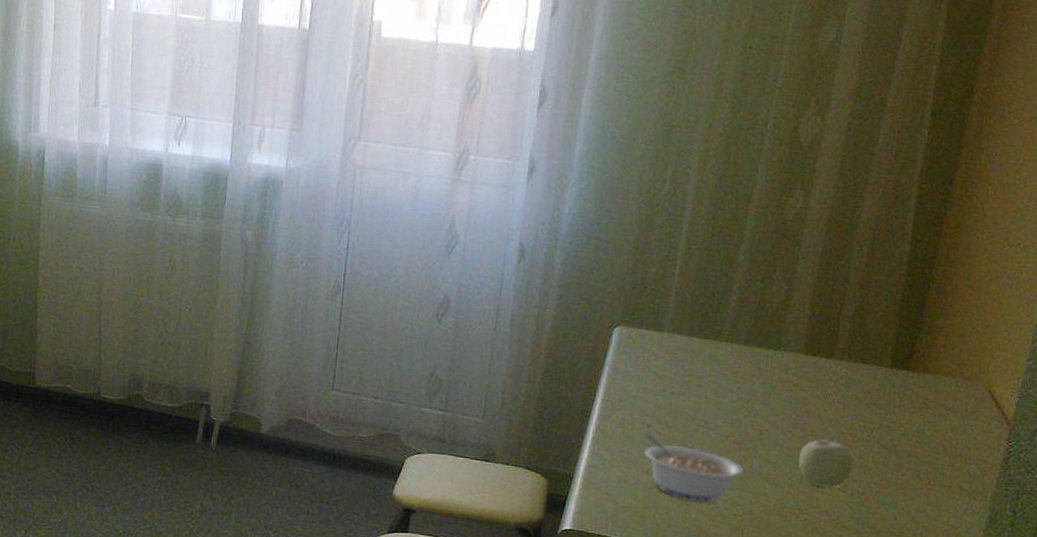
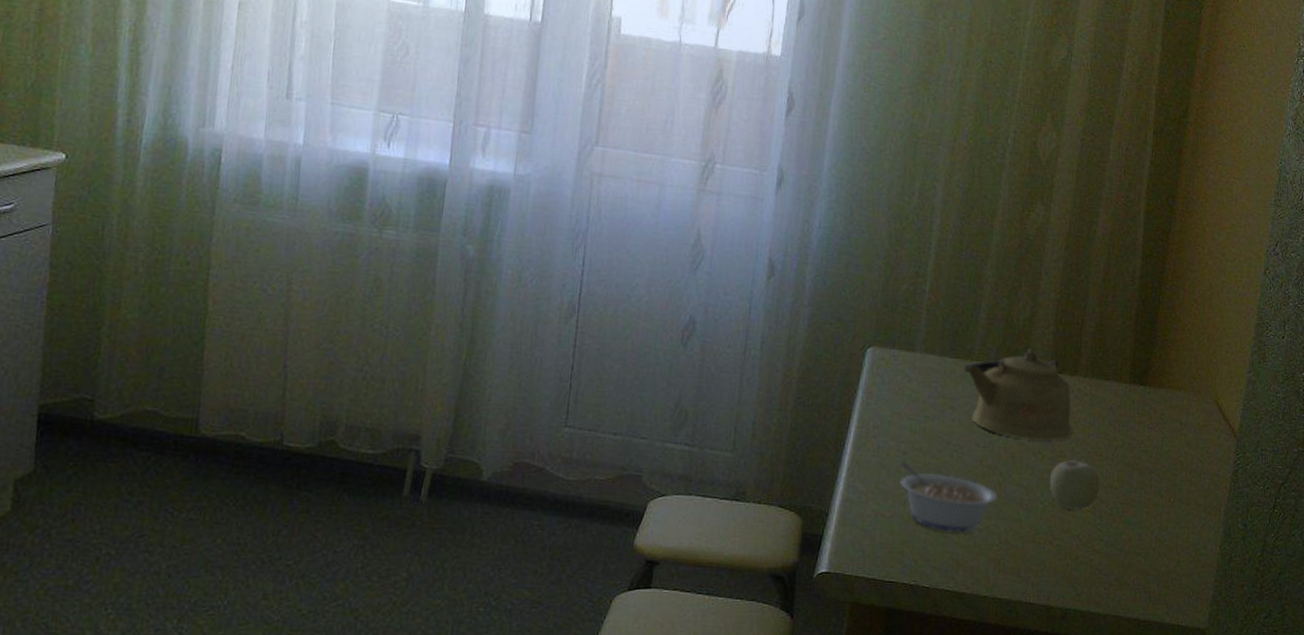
kettle: none [712,331,825,421] -> present [963,349,1072,441]

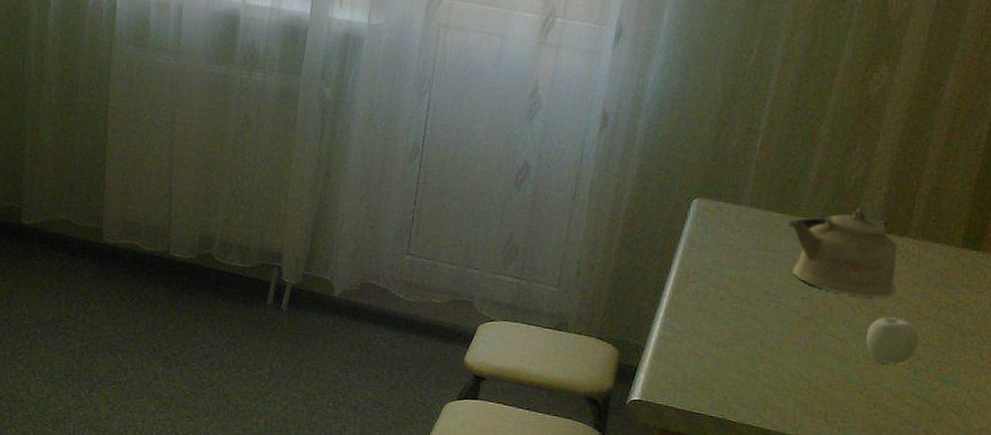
legume: present [900,462,998,533] -> none [715,307,812,376]

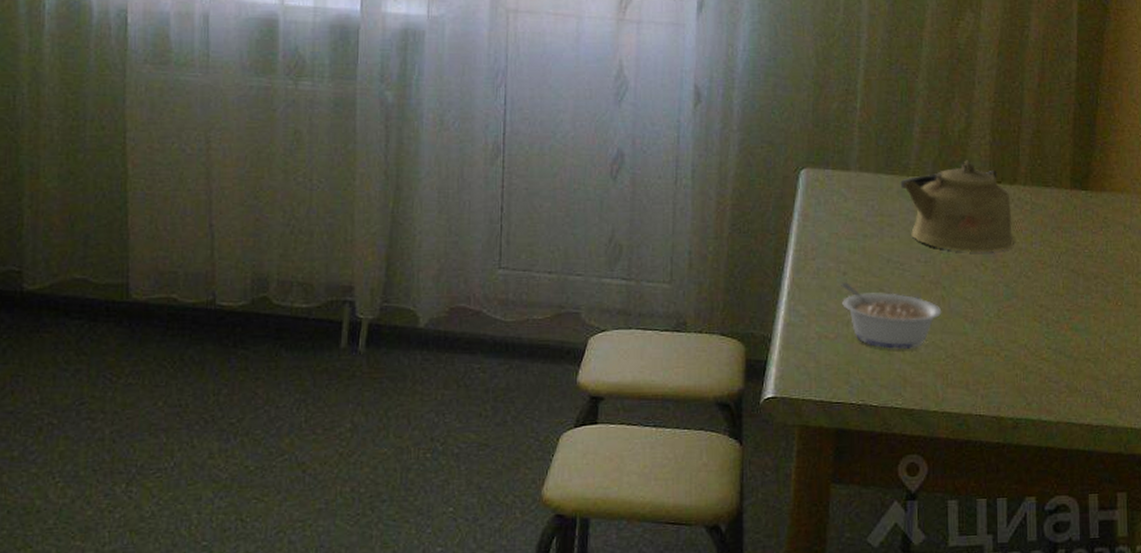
legume: none [715,307,812,376] -> present [841,282,942,350]
fruit: present [866,314,919,365] -> none [994,266,1045,320]

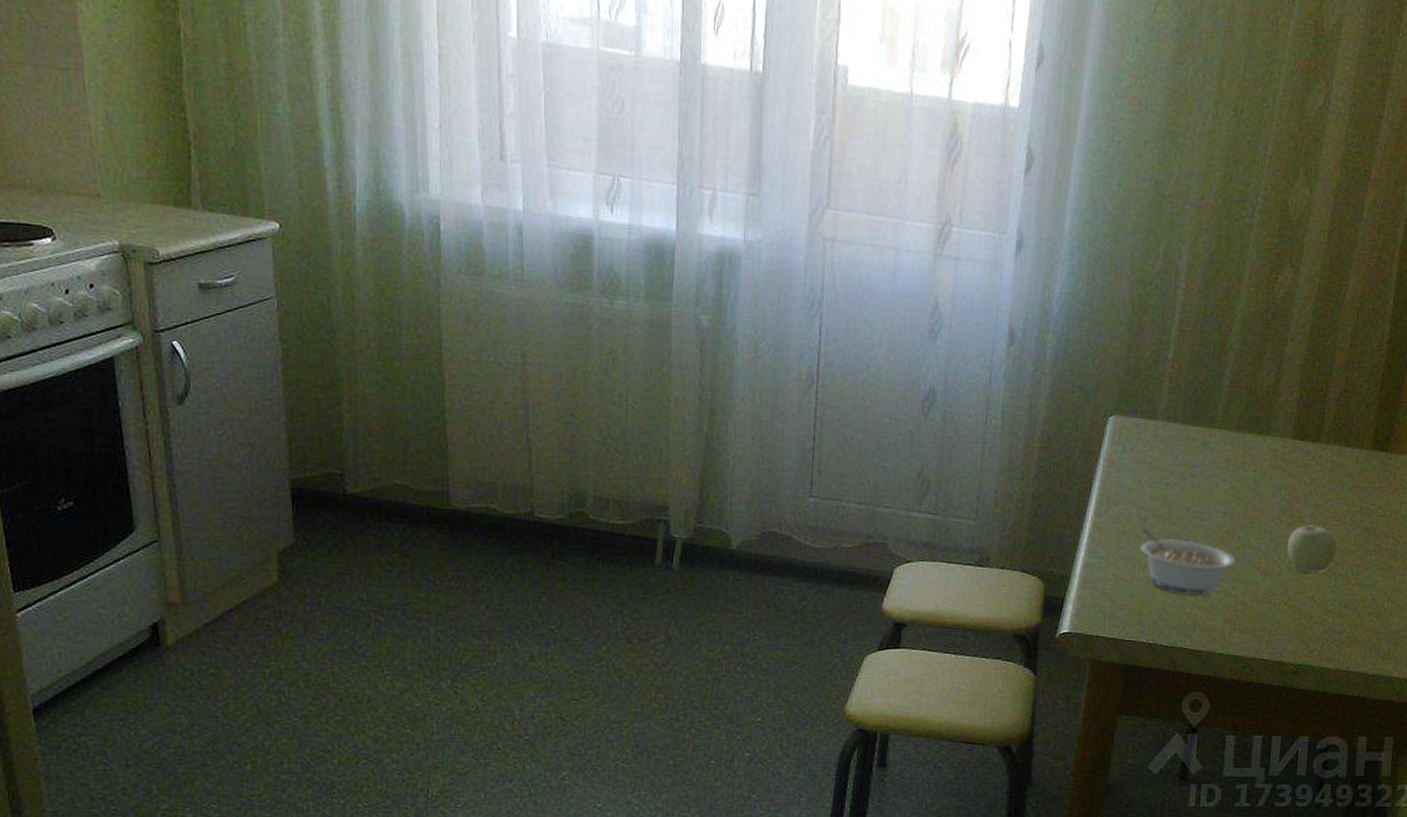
kettle: present [900,160,1014,252] -> none [1205,416,1312,507]
fruit: none [994,266,1045,320] -> present [1287,522,1337,573]

